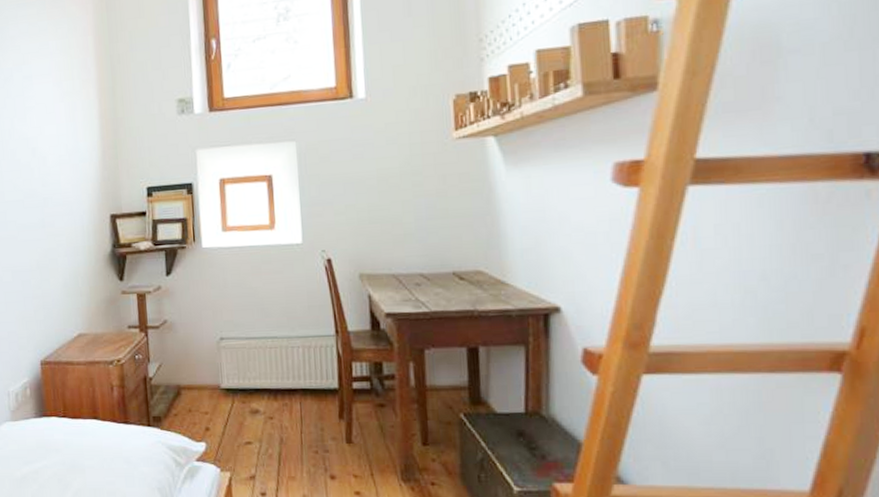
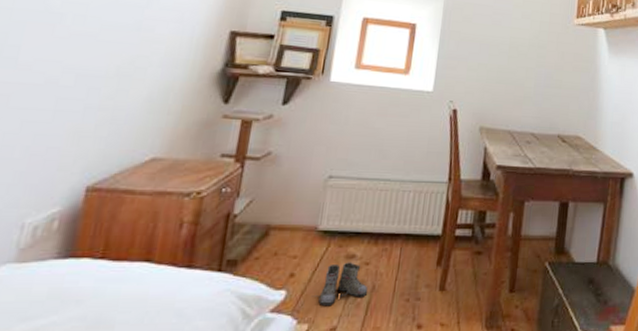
boots: none [229,416,276,457] -> present [313,262,368,307]

